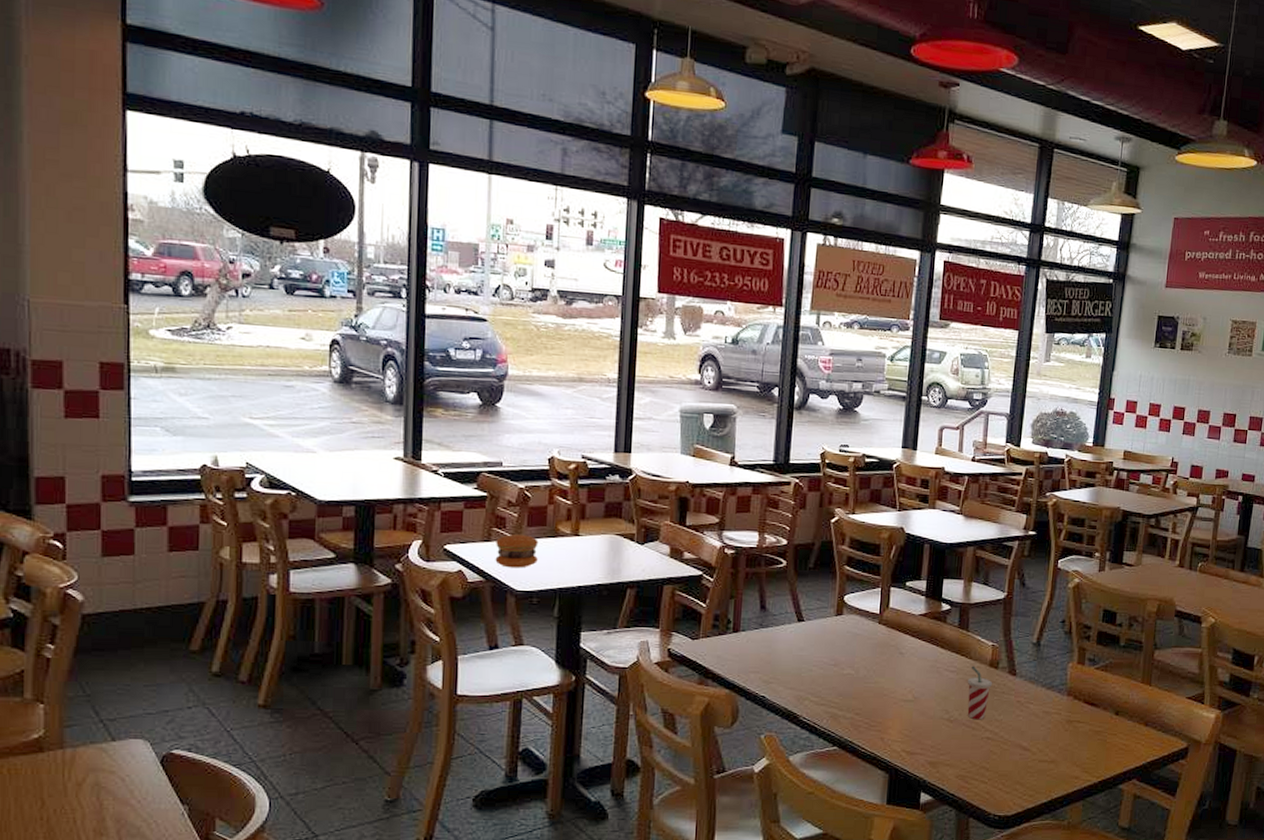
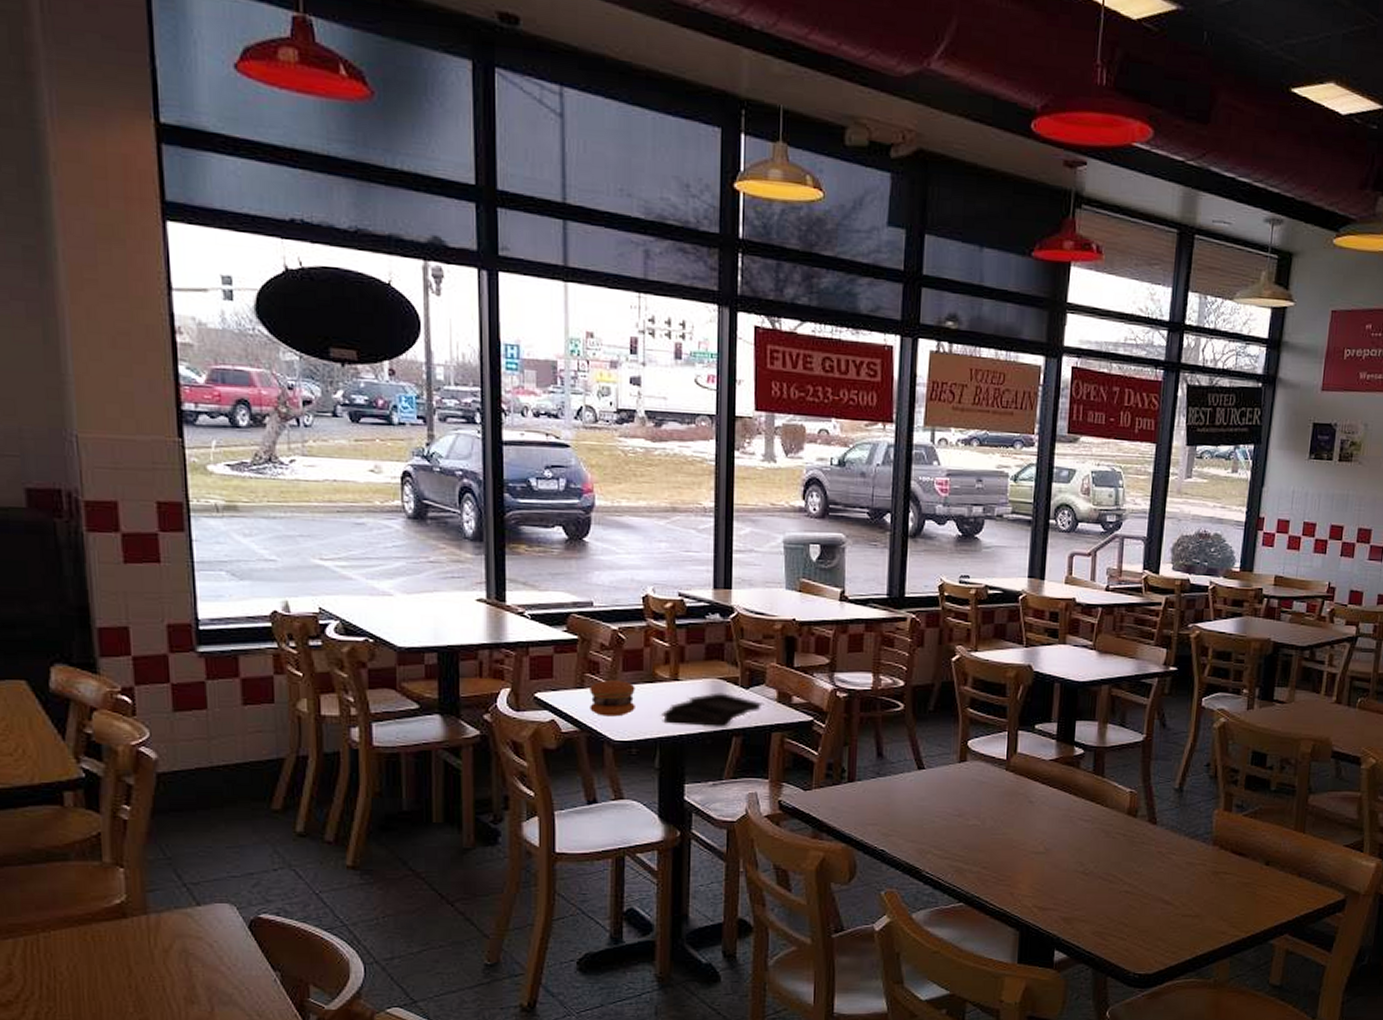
tray: none [560,547,658,579] -> present [660,692,764,727]
beverage cup: present [967,666,993,720] -> none [1103,814,1132,873]

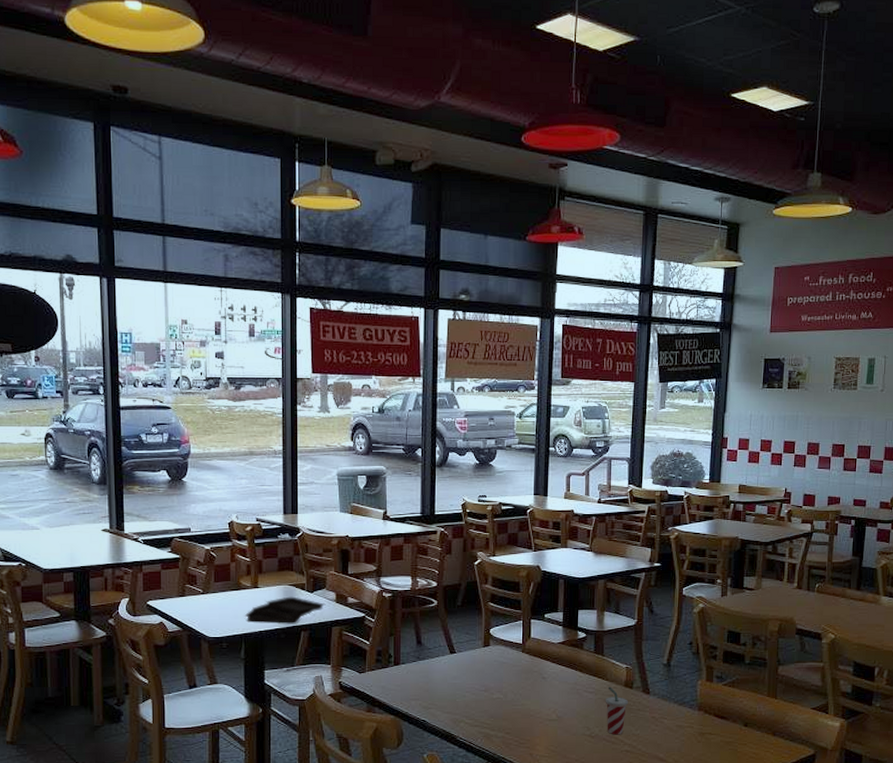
burger: present [590,679,635,717] -> none [189,588,225,618]
beverage cup: none [1103,814,1132,873] -> present [605,686,629,735]

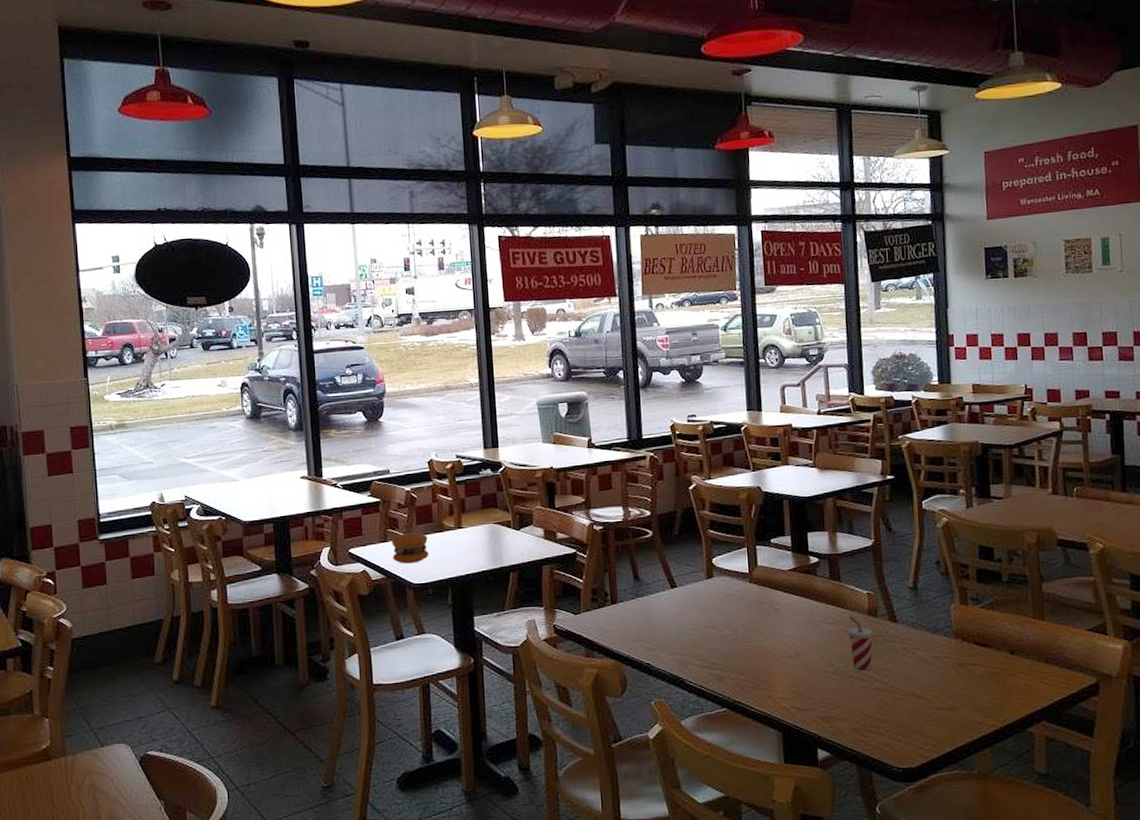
burger: none [189,588,225,618] -> present [391,532,429,564]
tray: present [244,596,326,624] -> none [449,535,534,565]

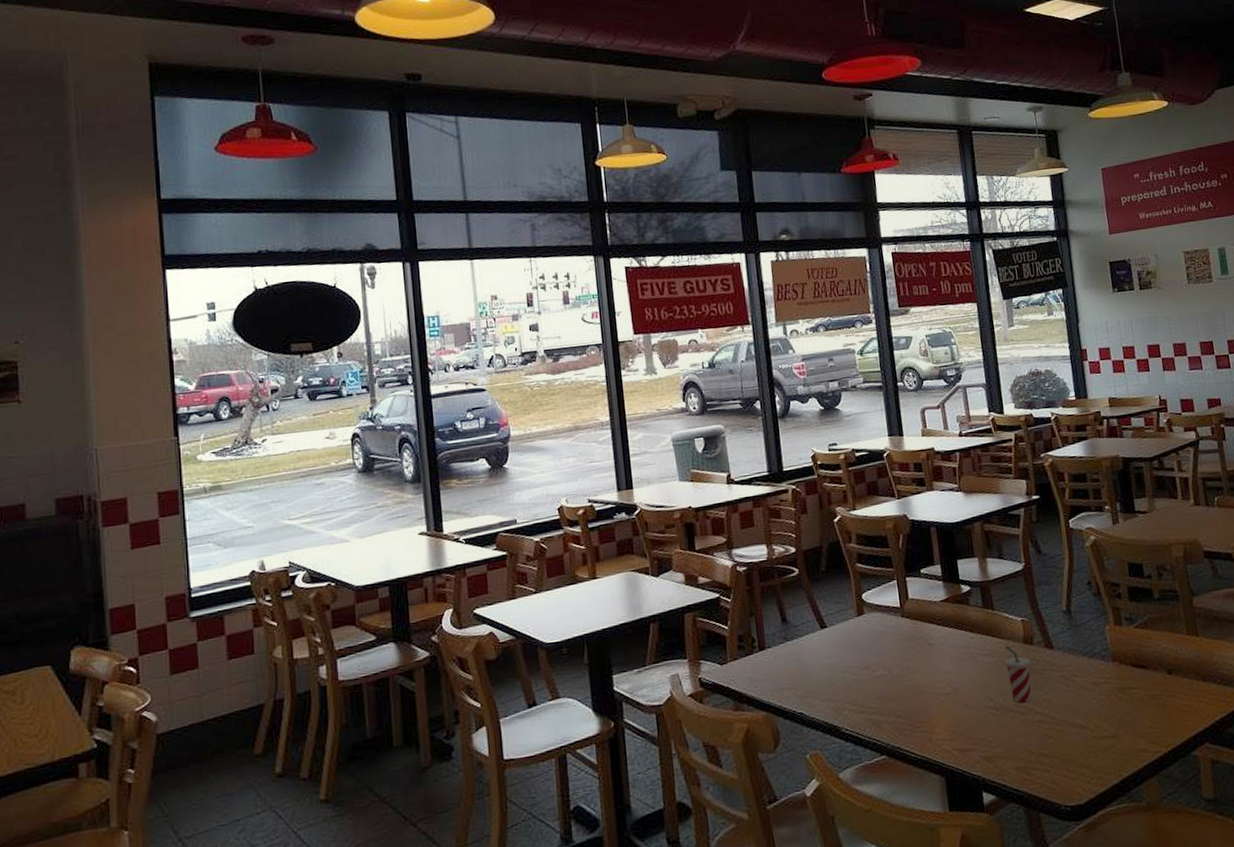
burger: present [391,532,429,564] -> none [520,586,562,622]

